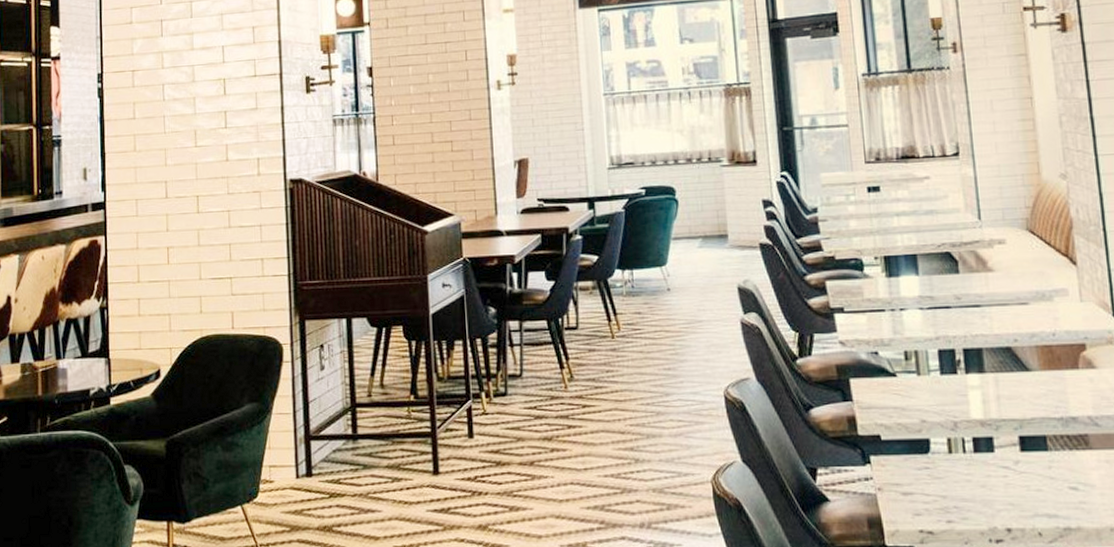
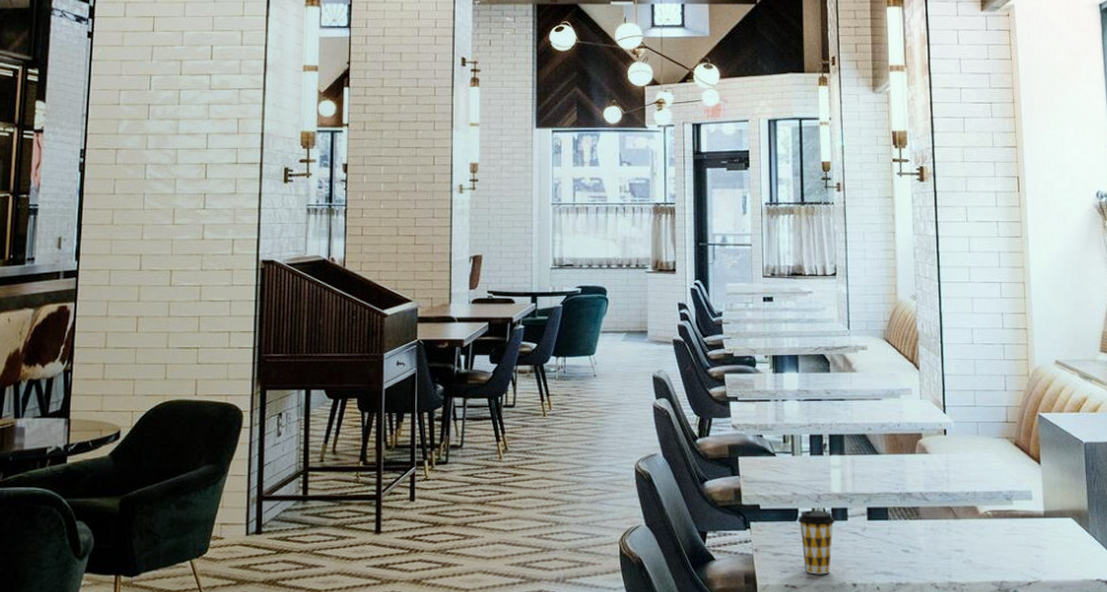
coffee cup: none [930,441,978,518] -> present [798,510,835,575]

